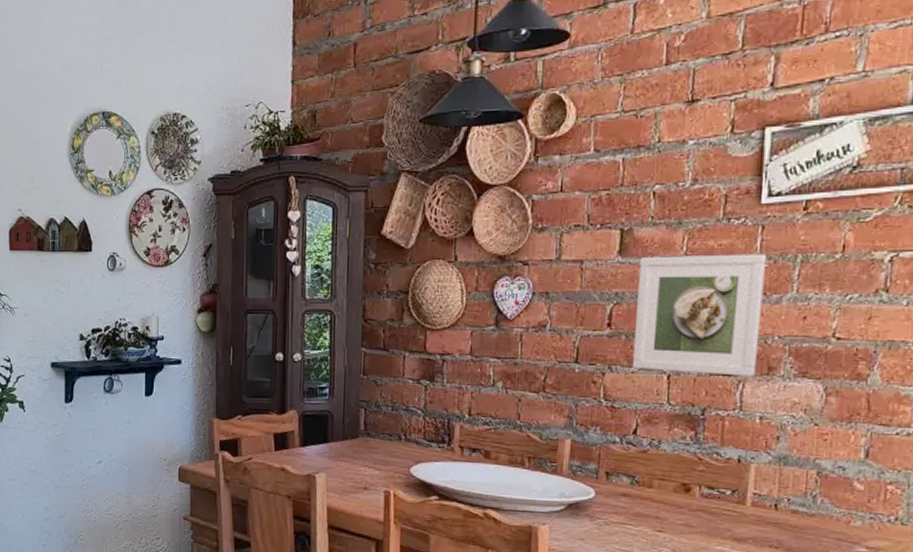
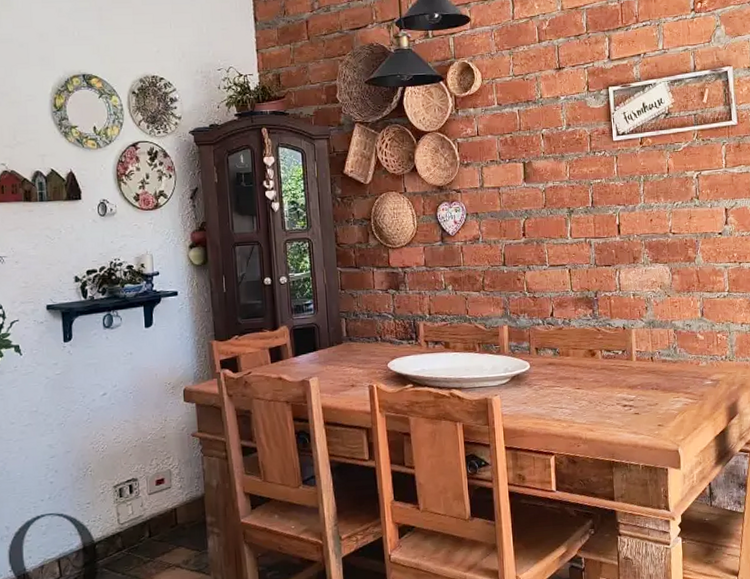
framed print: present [632,254,766,377] -> none [539,176,626,267]

